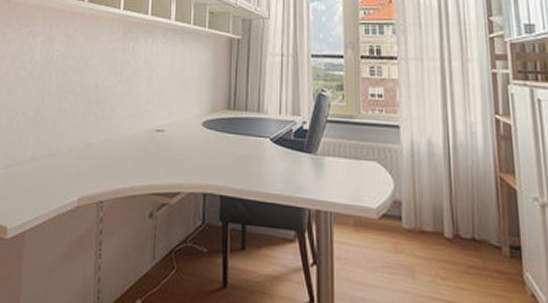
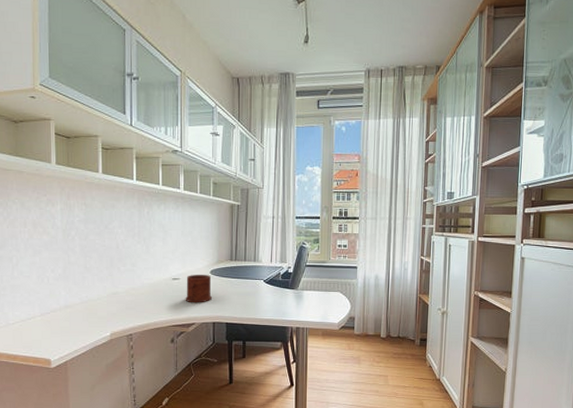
mug: none [170,126,203,165] -> present [185,275,212,303]

